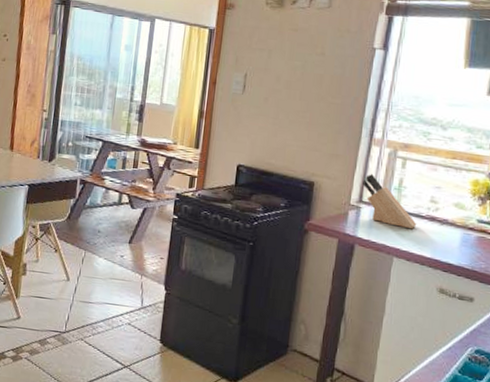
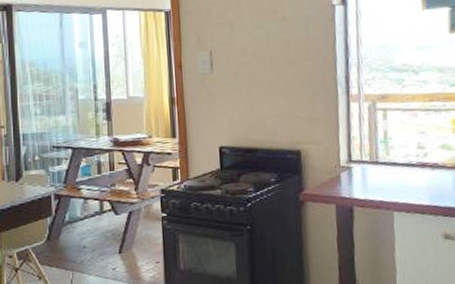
knife block: present [362,173,417,229] -> none [348,130,410,180]

